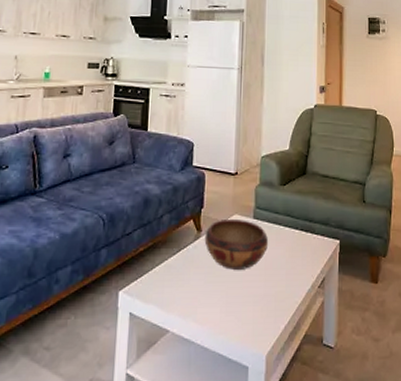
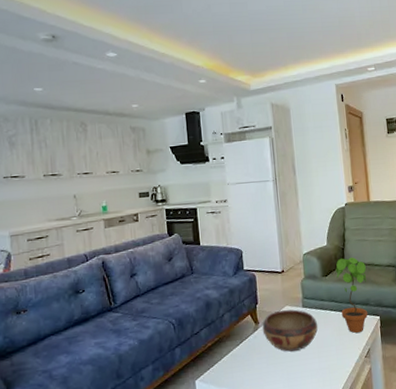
potted plant: none [296,166,330,258] -> present [336,257,368,334]

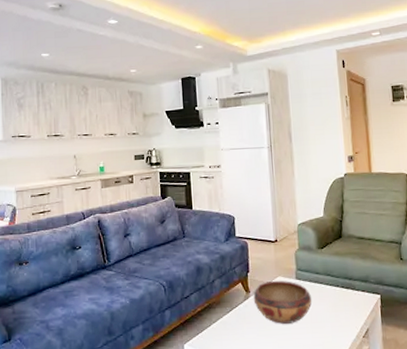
potted plant: present [336,257,368,334] -> none [332,230,367,311]

